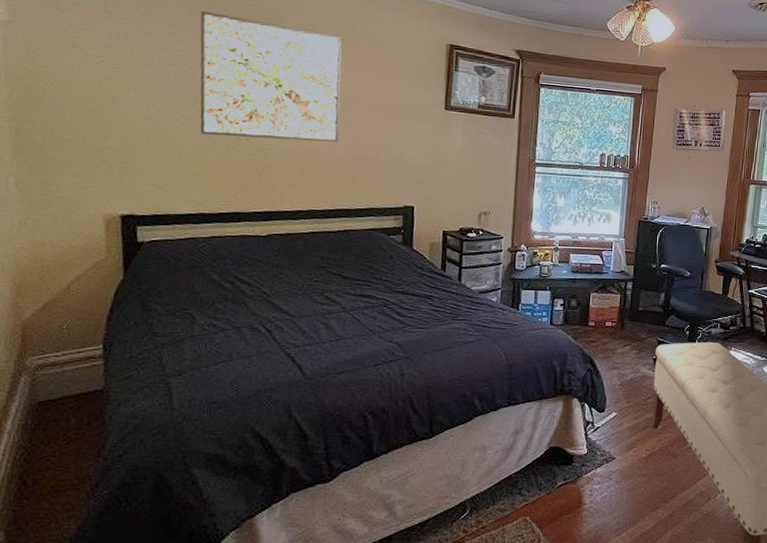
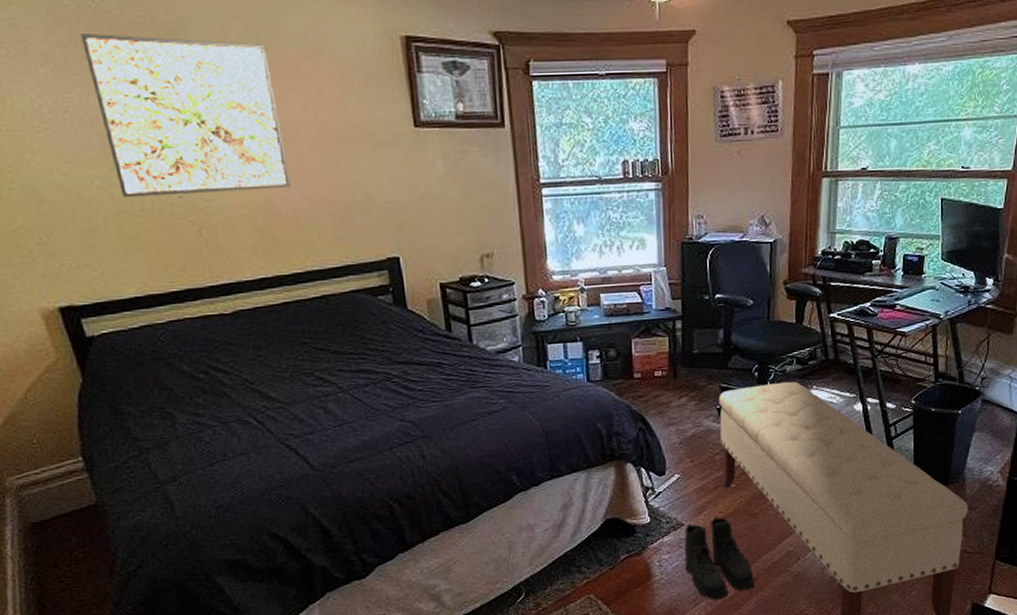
boots: none [612,453,671,532] -> present [684,516,755,601]

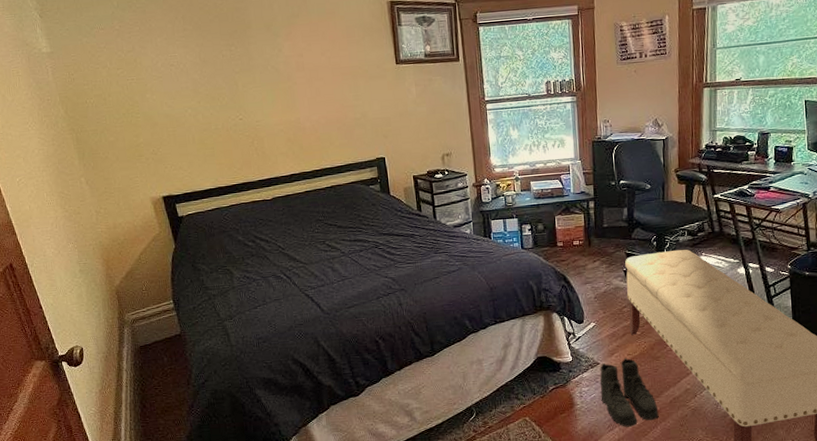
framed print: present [81,34,292,198] -> none [183,13,313,121]

